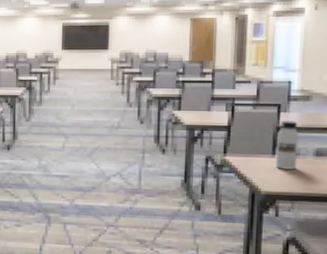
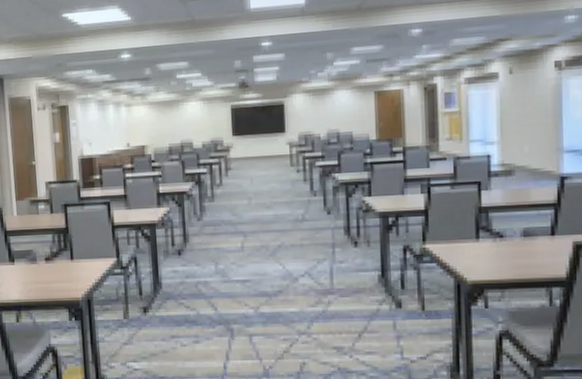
water bottle: present [275,121,299,170] -> none [479,199,505,254]

